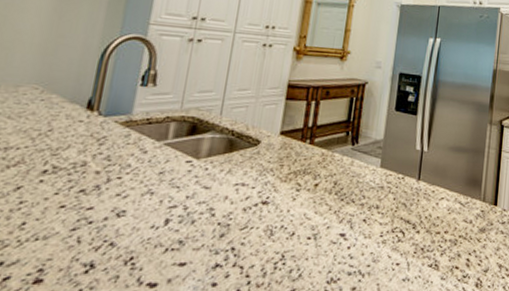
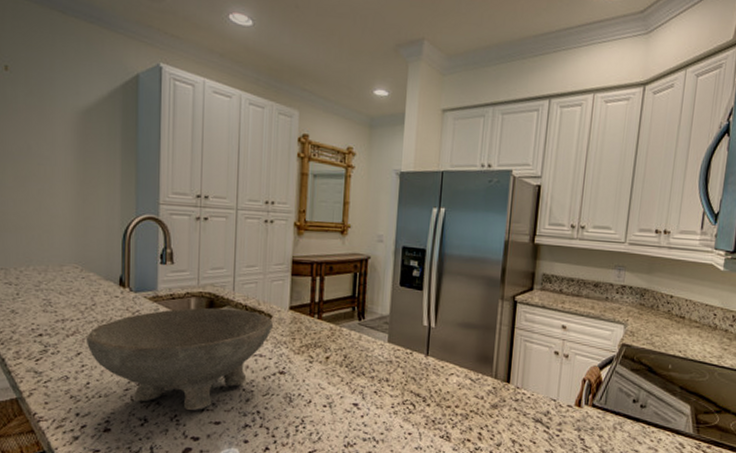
bowl: none [31,133,261,250] -> present [85,307,273,410]

